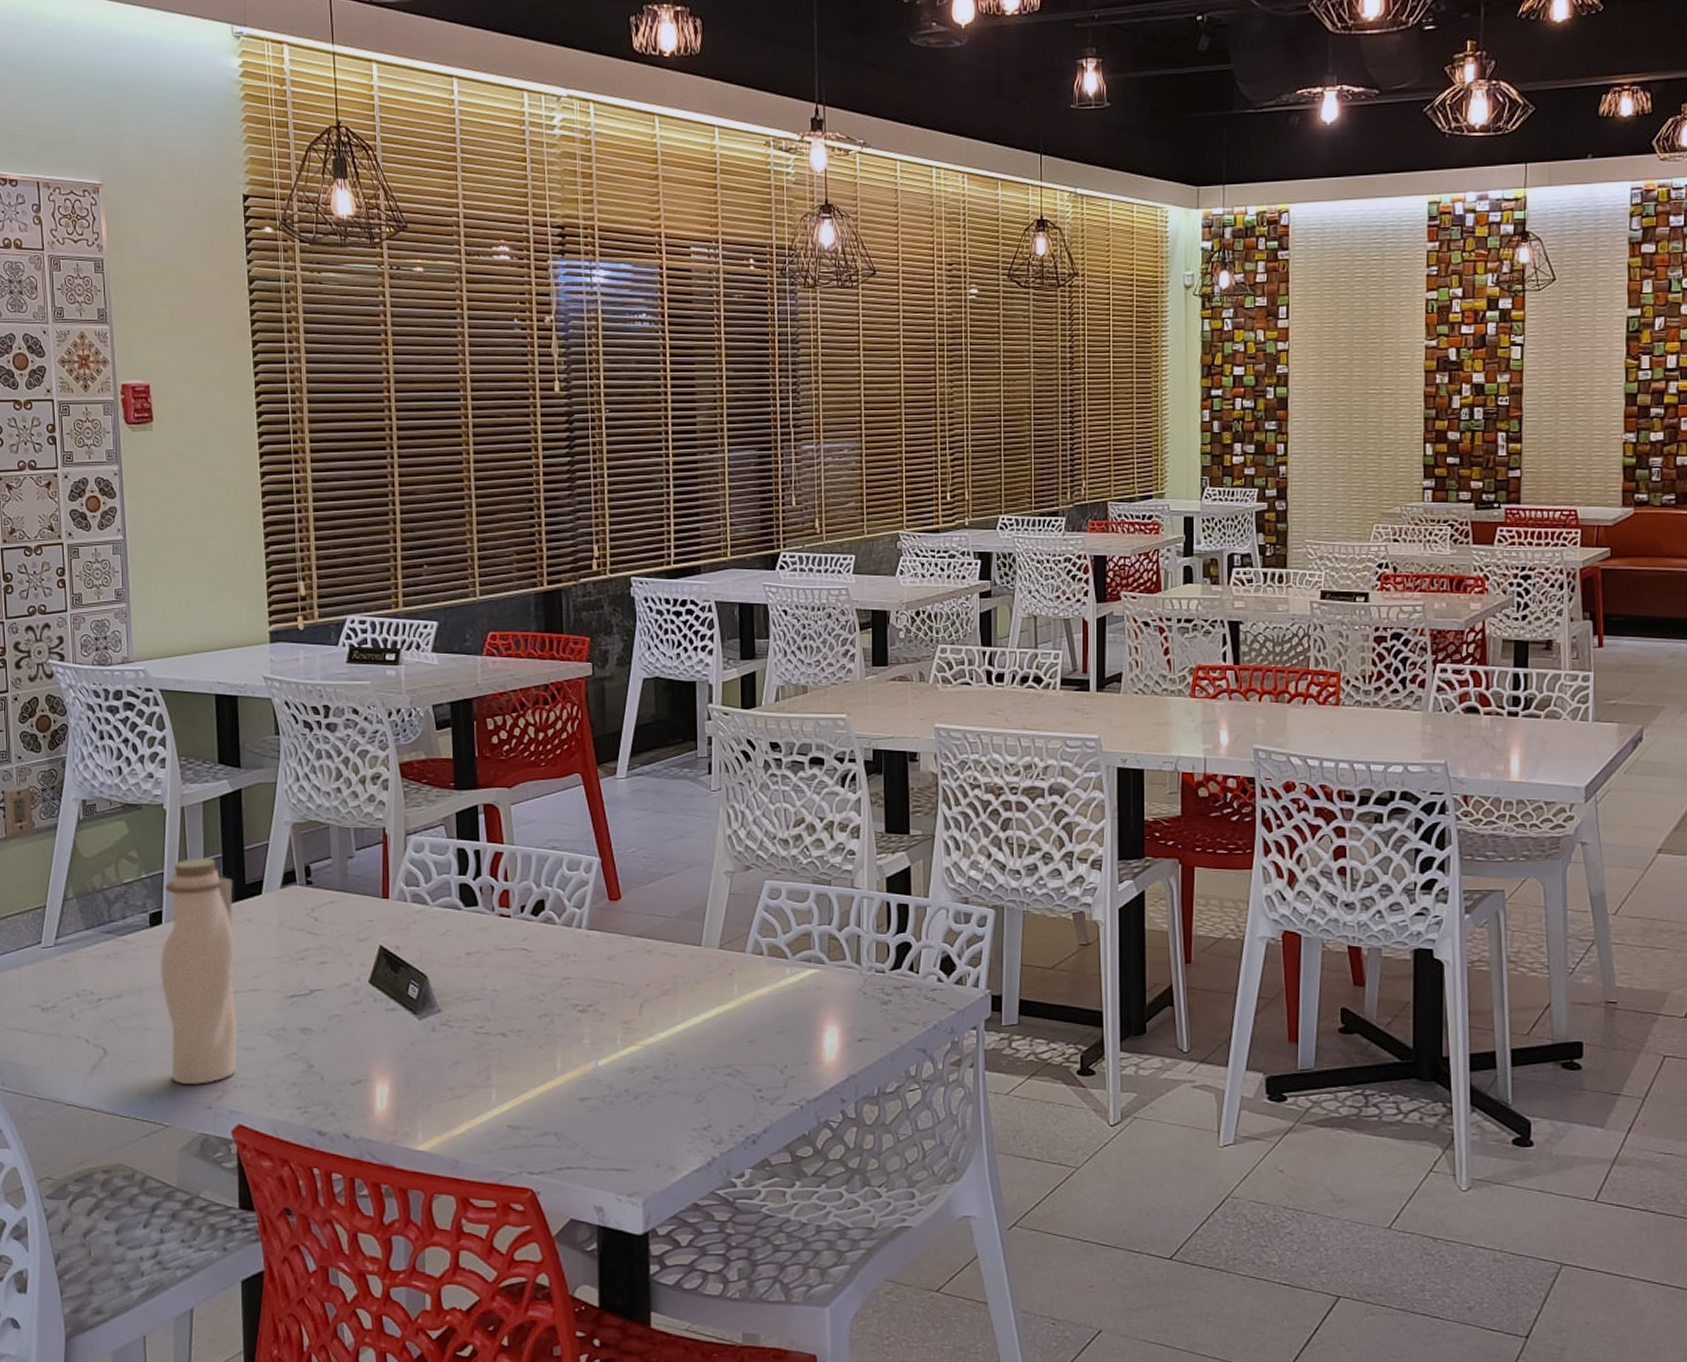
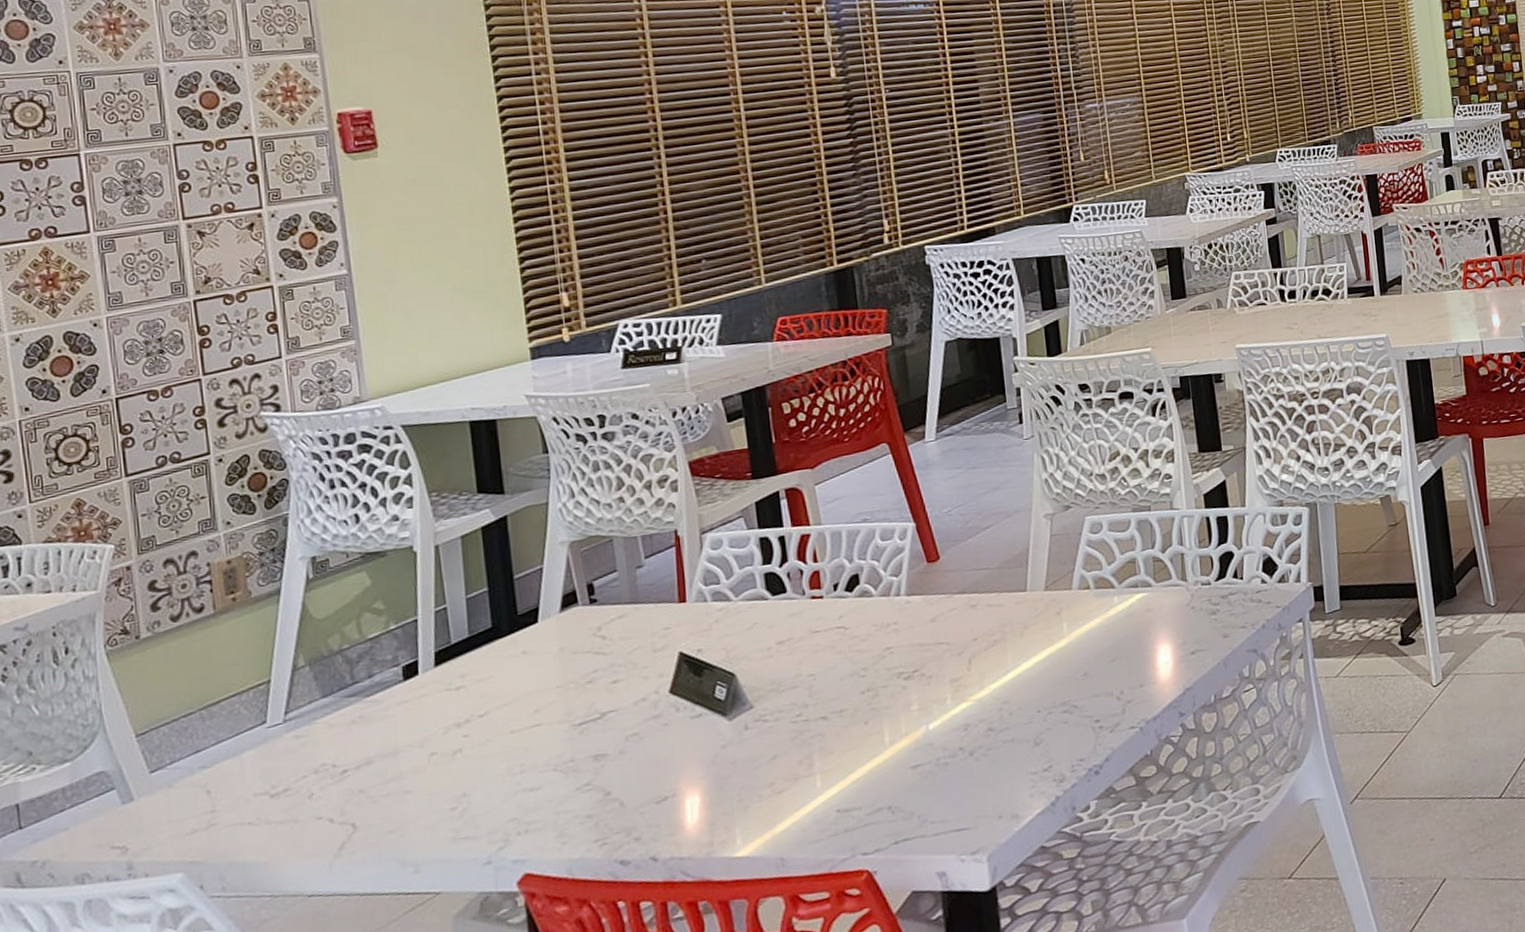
water bottle: present [160,857,237,1084] -> none [418,595,519,844]

